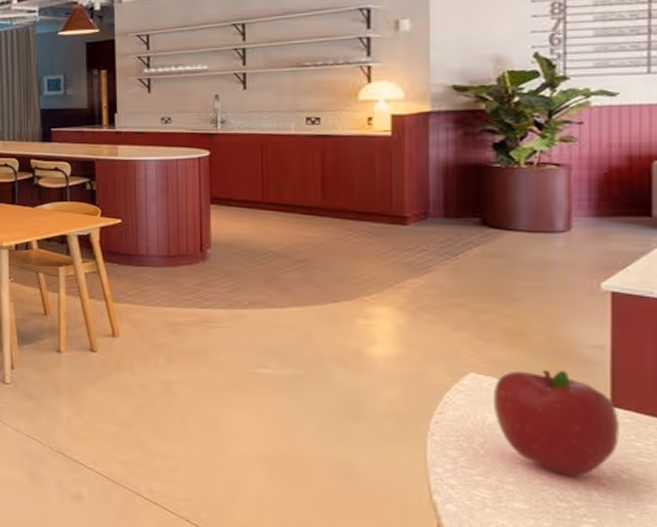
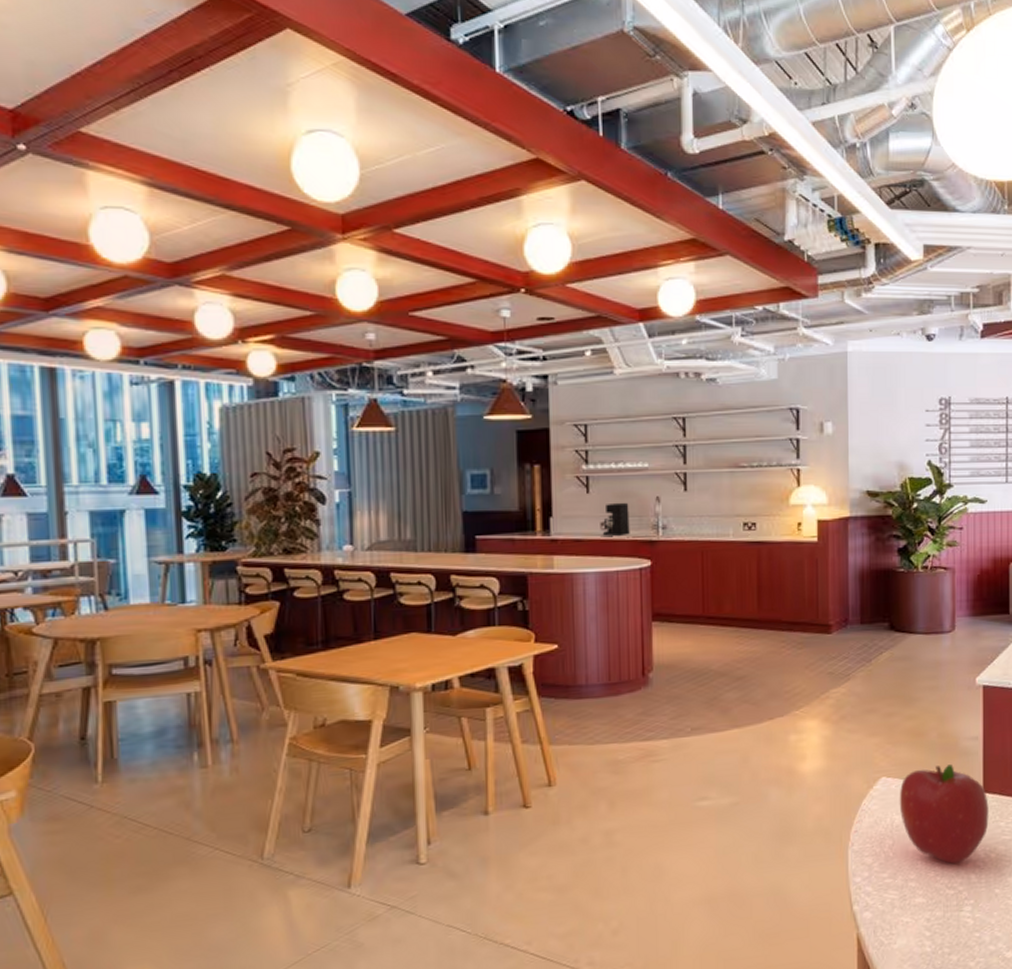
coffee maker: none [162,100,189,130] -> present [602,502,630,537]

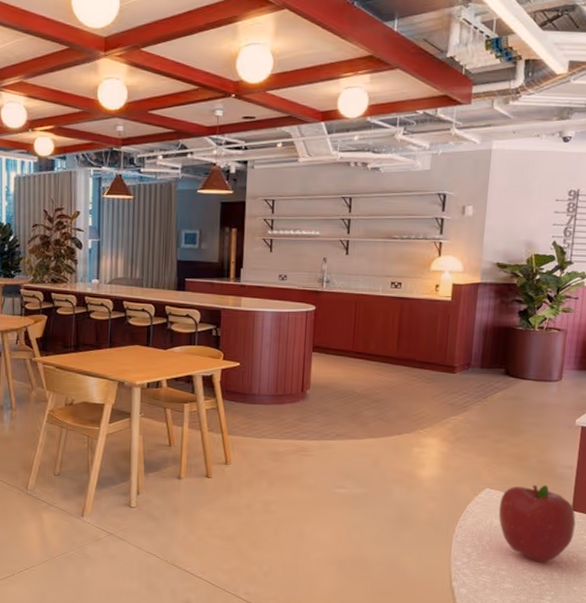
coffee maker: present [602,502,630,537] -> none [279,260,302,287]

